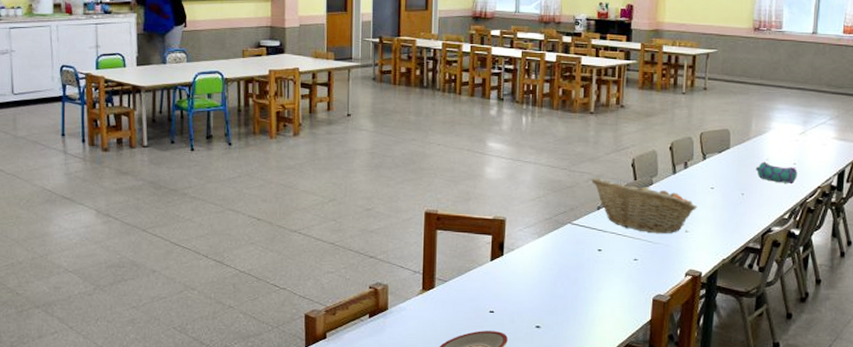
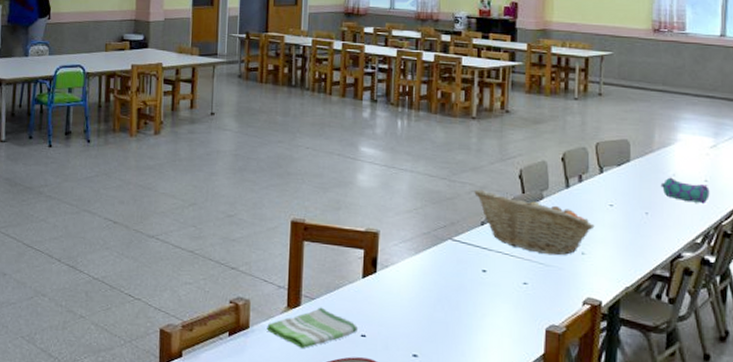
dish towel: none [404,288,486,325] -> present [267,307,358,348]

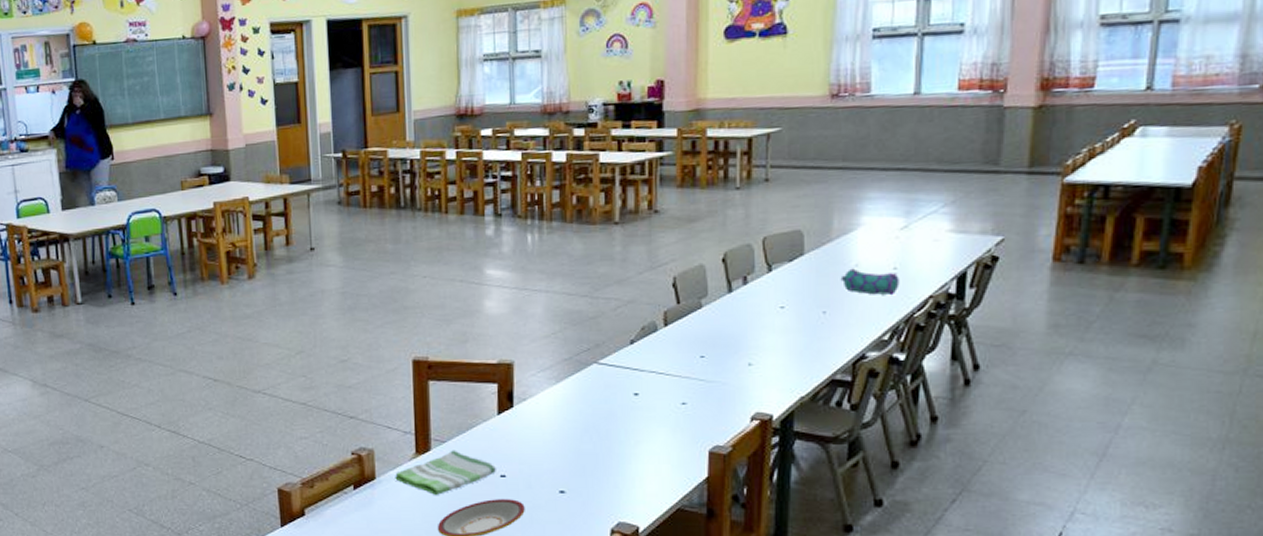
fruit basket: present [474,189,595,256] -> none [621,304,763,370]

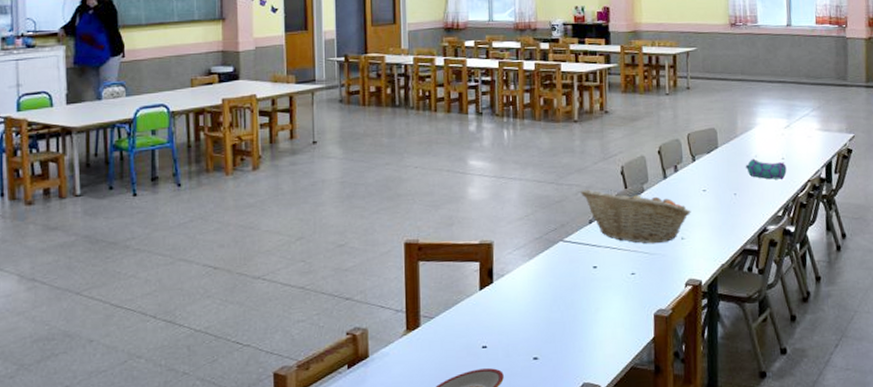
dish towel: present [395,450,496,495] -> none [387,325,478,369]
fruit basket: none [621,304,763,370] -> present [581,189,691,244]

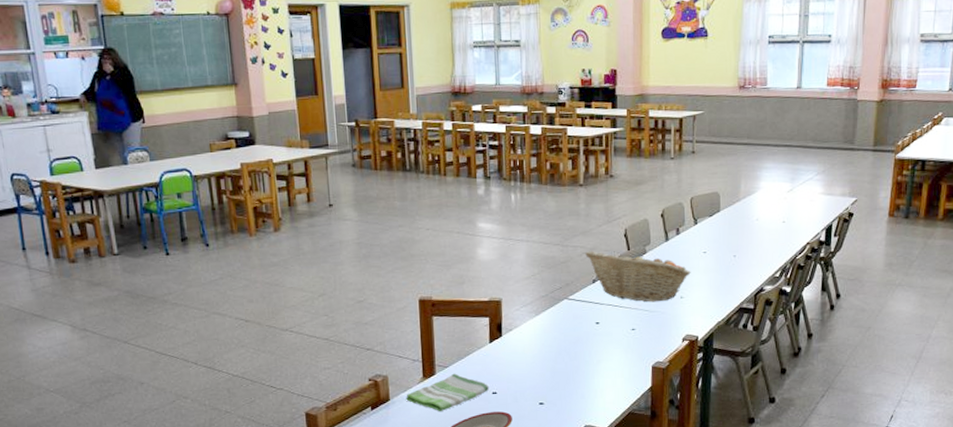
dish towel: none [387,325,478,369] -> present [406,373,489,411]
pencil case: present [745,158,787,180] -> none [746,222,787,243]

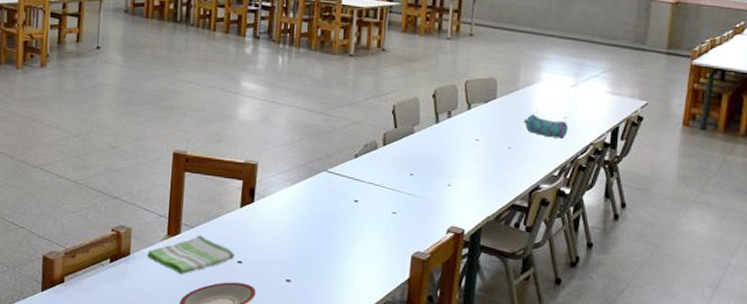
fruit basket: present [585,251,691,302] -> none [349,124,461,187]
pencil case: none [746,222,787,243] -> present [523,114,568,140]

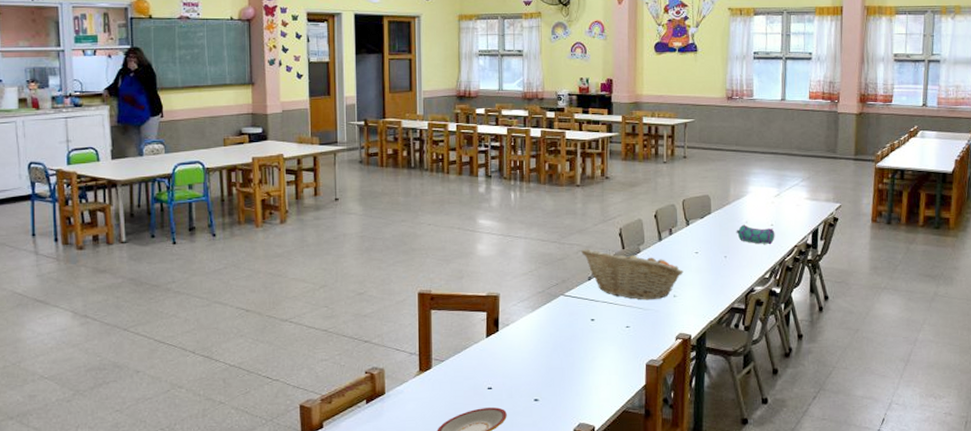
dish towel: present [147,235,234,274] -> none [401,367,484,406]
fruit basket: none [349,124,461,187] -> present [581,249,684,300]

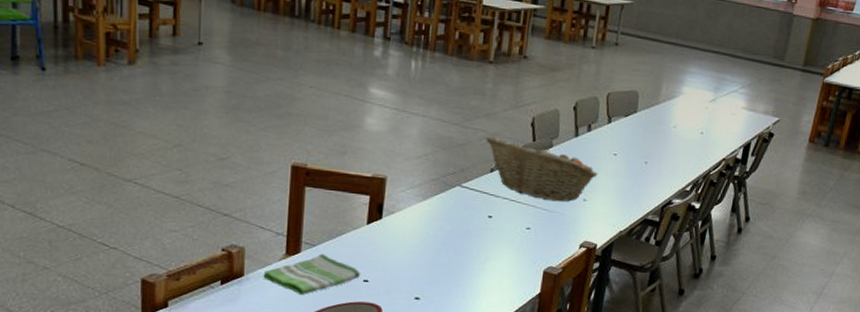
dish towel: none [401,367,484,406] -> present [263,253,360,295]
pencil case: present [736,224,775,245] -> none [661,129,704,155]

